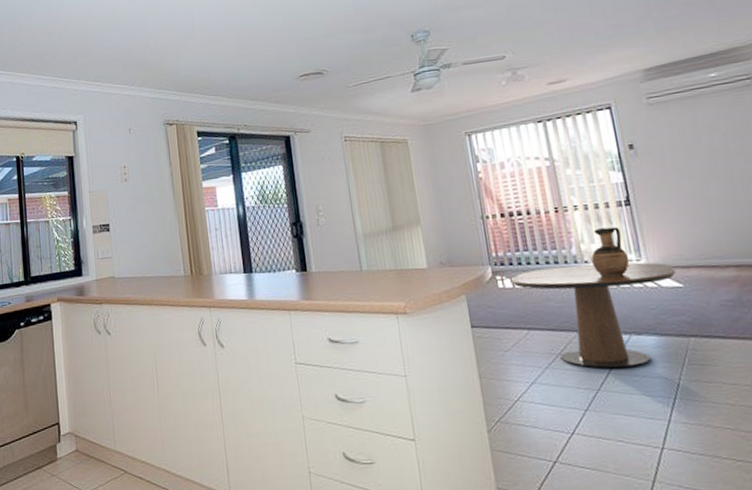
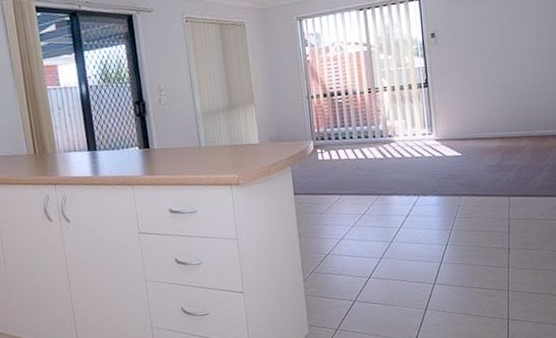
dining table: present [511,262,677,368] -> none [329,136,457,224]
ceramic jug: present [591,227,630,278] -> none [394,106,423,150]

